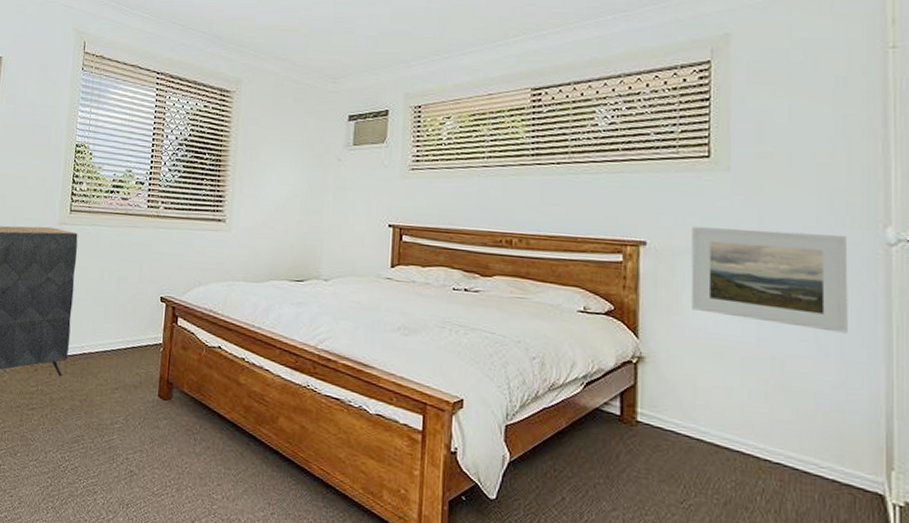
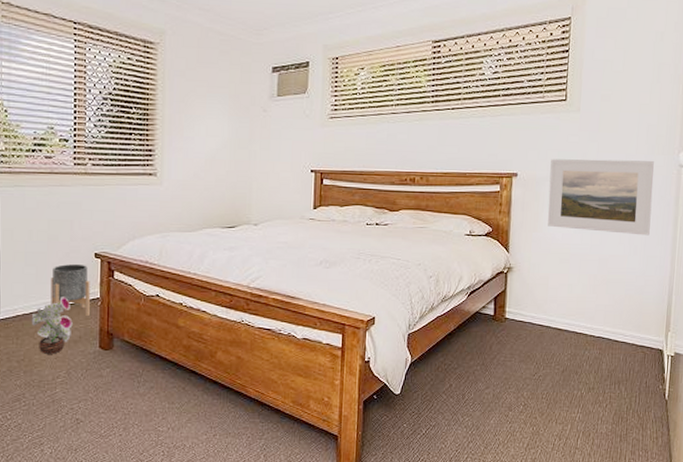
decorative plant: none [96,338,135,398] -> present [31,297,73,354]
planter: none [115,305,154,363] -> present [51,264,90,317]

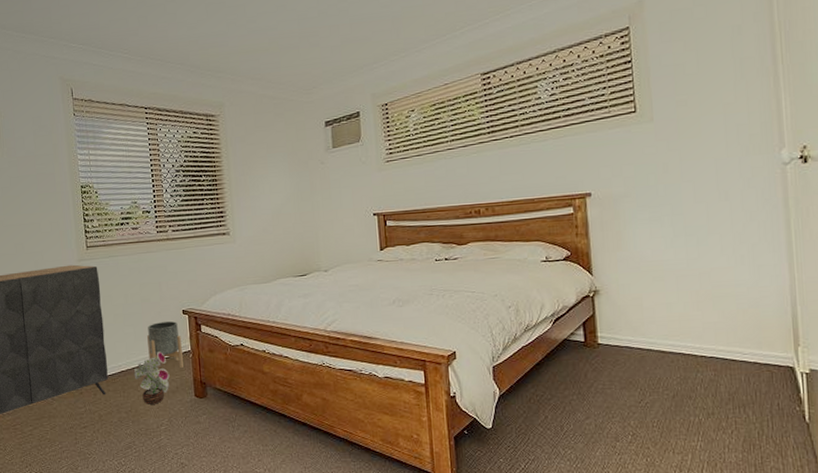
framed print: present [547,159,654,236] -> none [627,163,757,245]

